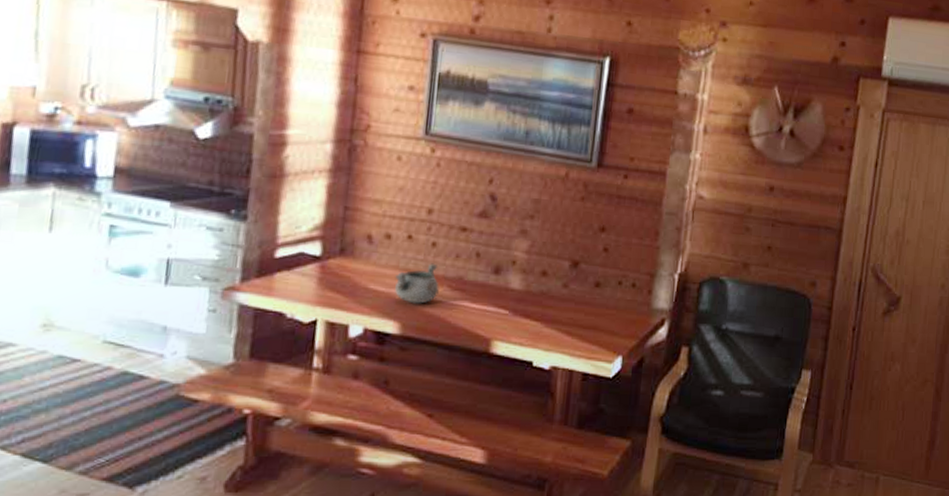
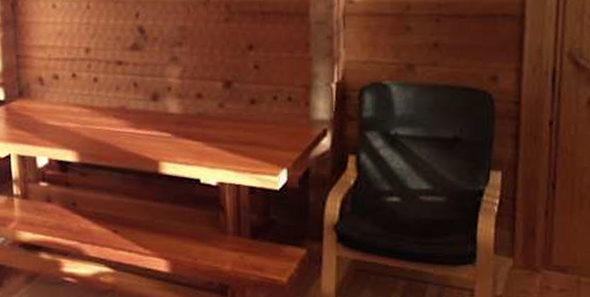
decorative bowl: present [395,263,440,304] -> none [67,97,107,134]

